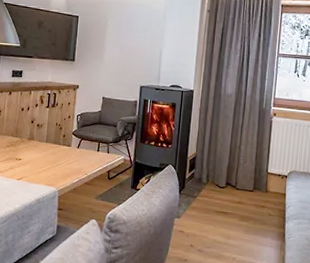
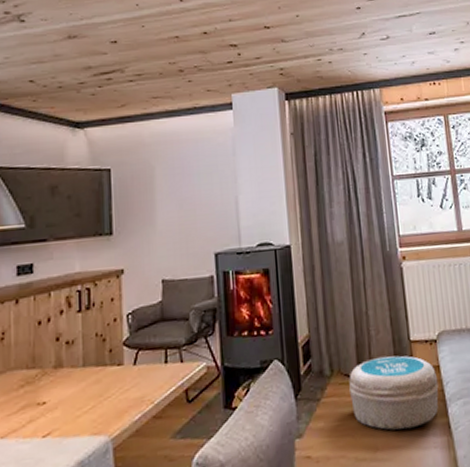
cosmetic container: none [217,178,283,231] -> present [349,355,439,431]

